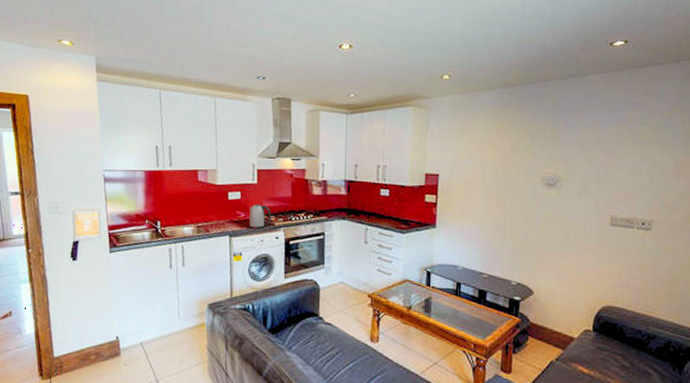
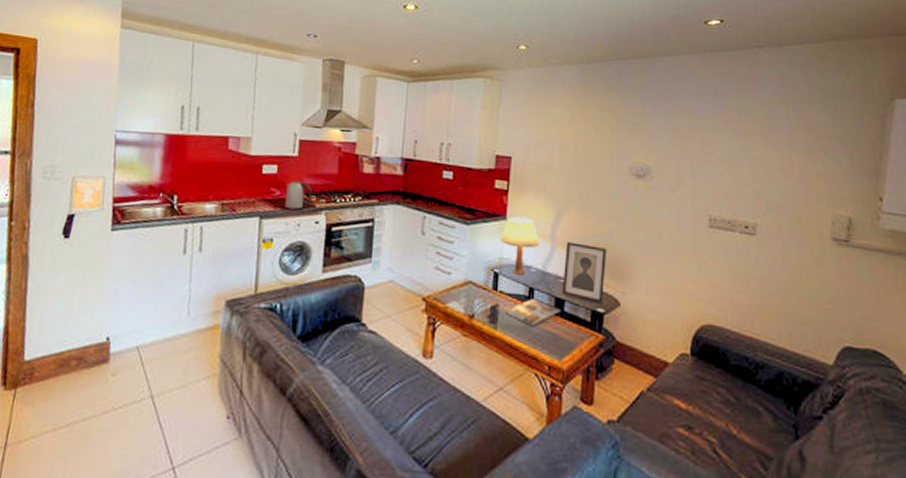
table lamp: none [432,224,464,273] -> present [501,216,539,275]
magazine: none [438,291,483,313] -> present [506,299,560,326]
picture frame: none [484,244,523,292] -> present [562,242,607,303]

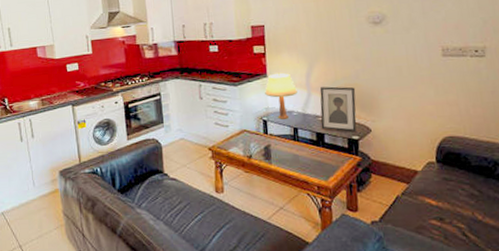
kettle: present [284,180,312,211] -> none [87,73,109,97]
magazine: present [506,299,560,326] -> none [277,136,322,157]

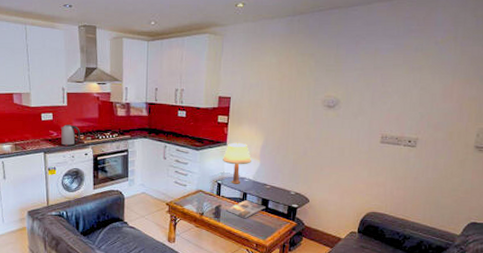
kettle: none [87,73,109,97] -> present [60,124,80,147]
magazine: none [277,136,322,157] -> present [226,200,265,218]
picture frame: present [319,86,357,132] -> none [267,159,302,201]

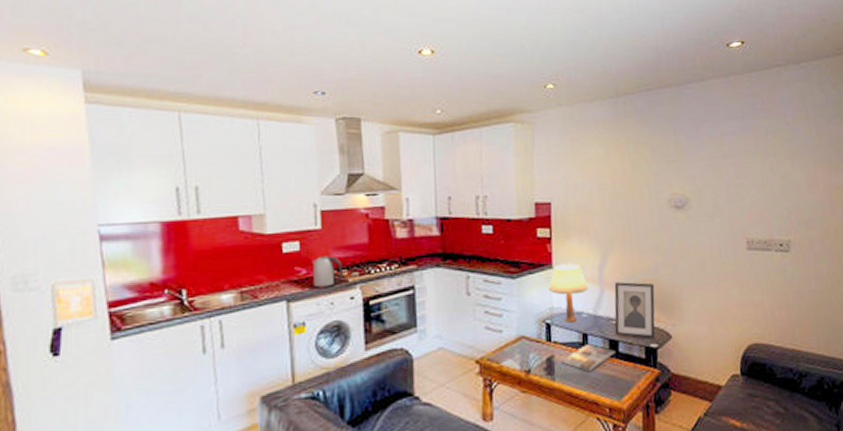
picture frame: none [267,159,302,201] -> present [614,282,656,339]

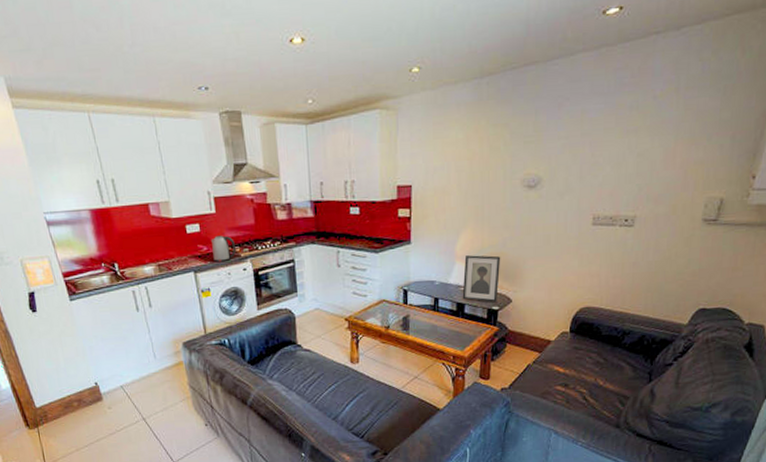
table lamp: present [549,263,588,323] -> none [407,239,441,289]
magazine: present [562,344,615,371] -> none [416,306,461,328]

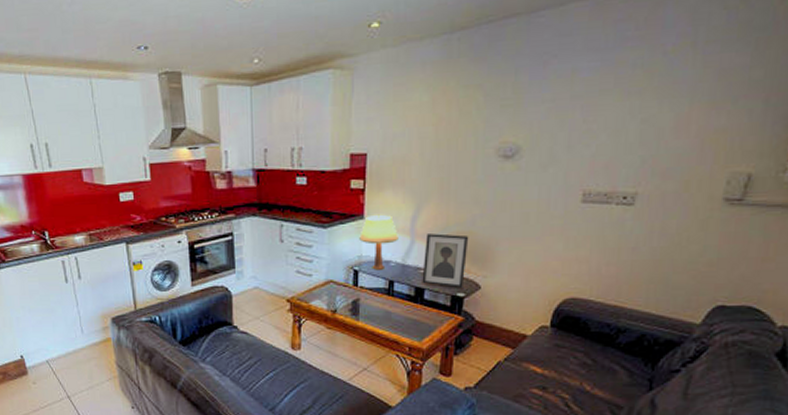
kettle: present [210,235,236,263] -> none [144,204,170,234]
table lamp: none [407,239,441,289] -> present [359,214,398,270]

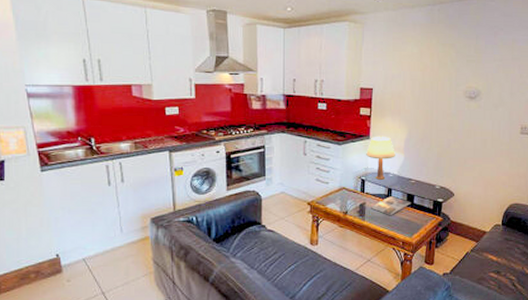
magazine: none [367,290,420,314] -> present [371,196,411,215]
picture frame: present [422,233,469,288] -> none [412,153,446,195]

